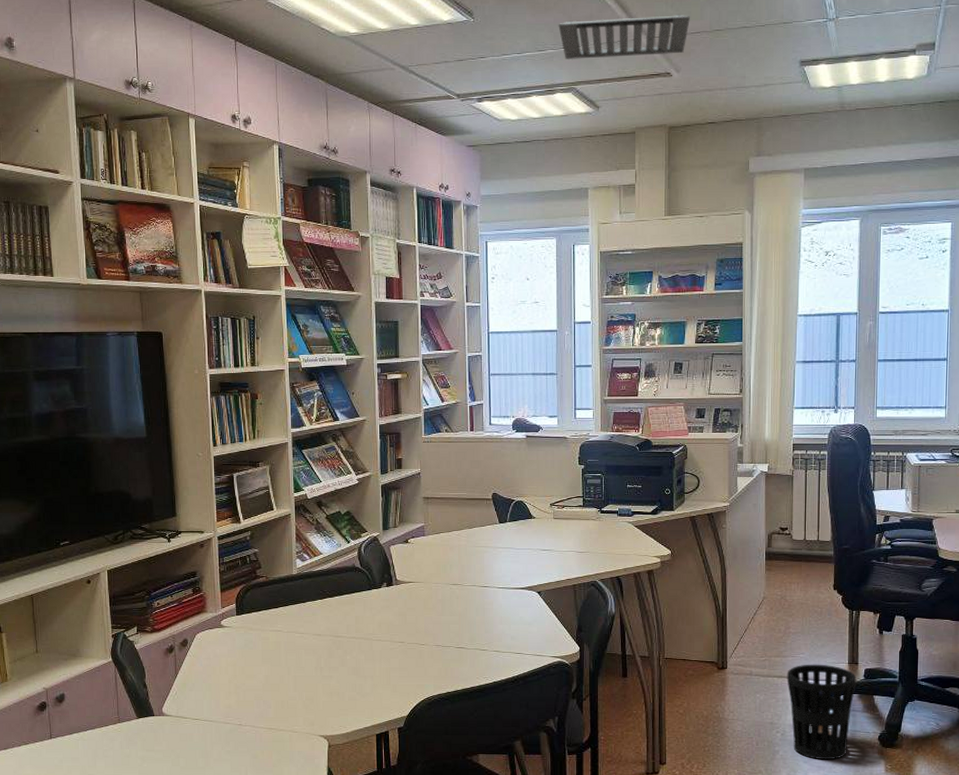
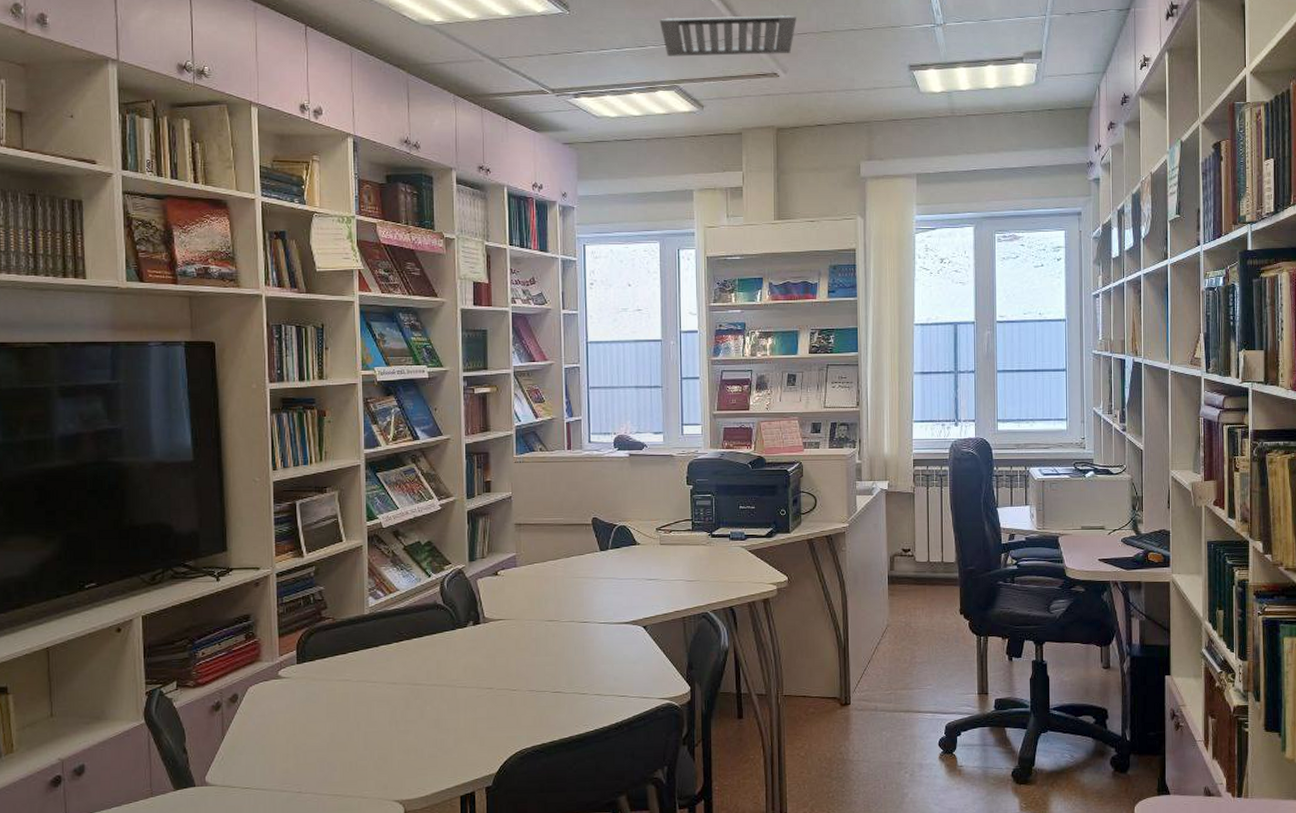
wastebasket: present [787,664,856,760] -> none [914,695,987,801]

